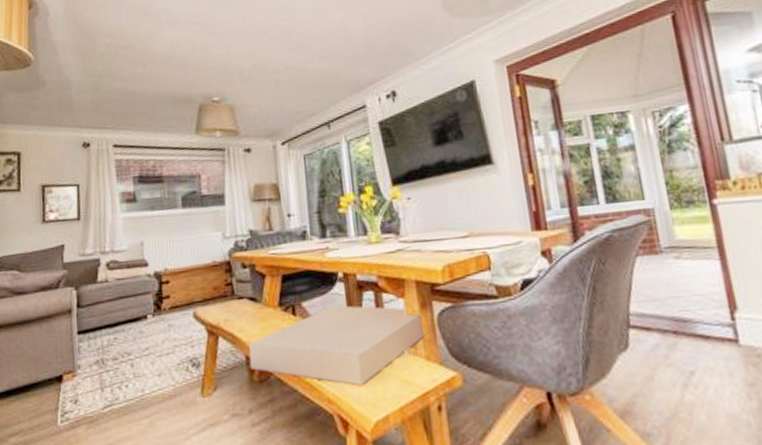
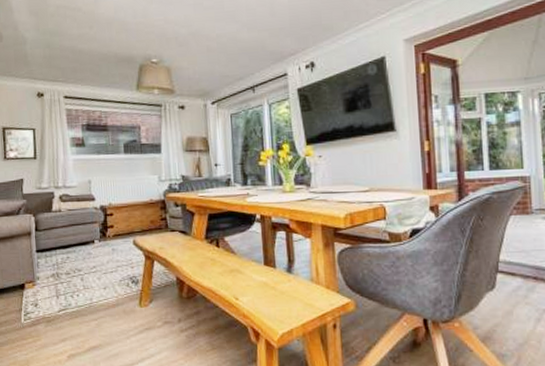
stone slab: present [249,305,431,387] -> none [179,241,332,306]

